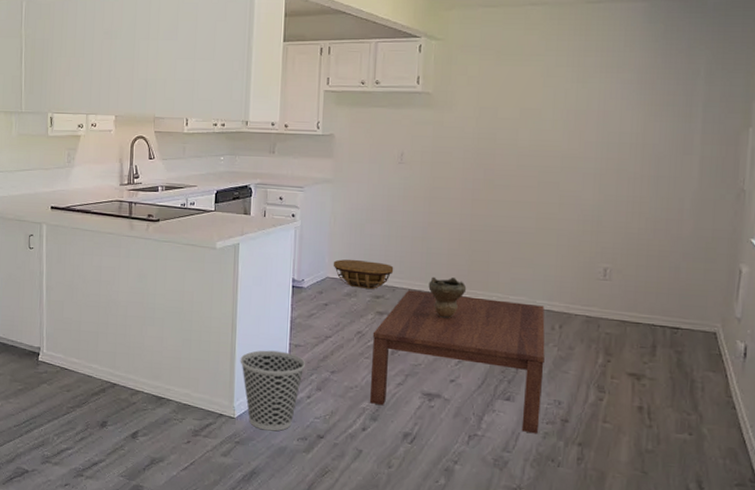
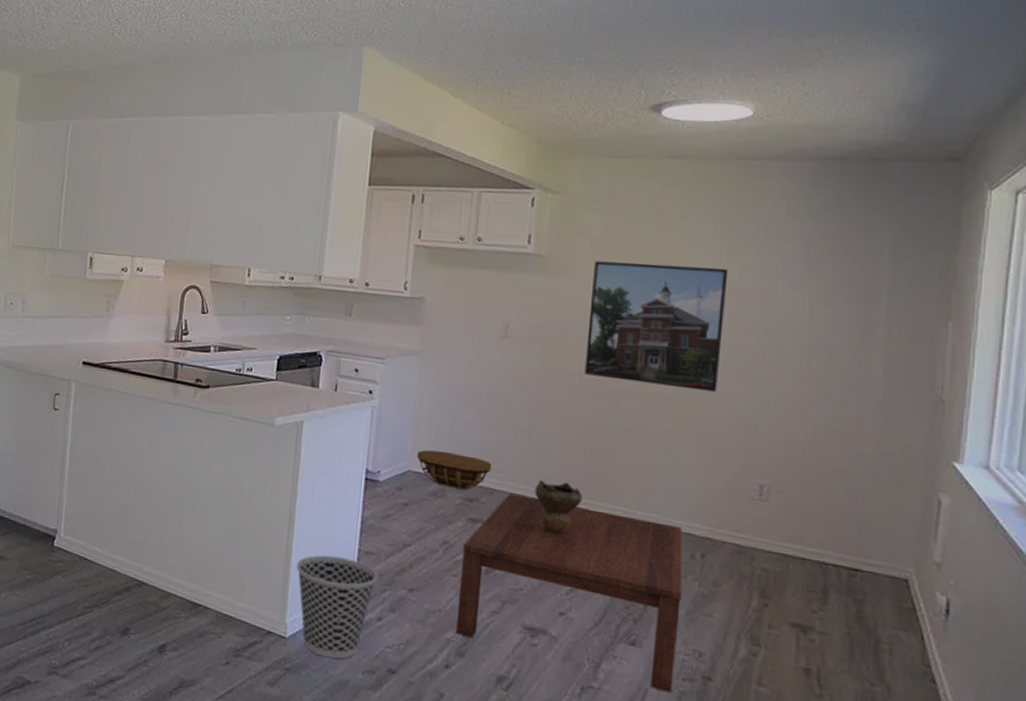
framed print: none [465,94,579,197] -> present [584,261,729,392]

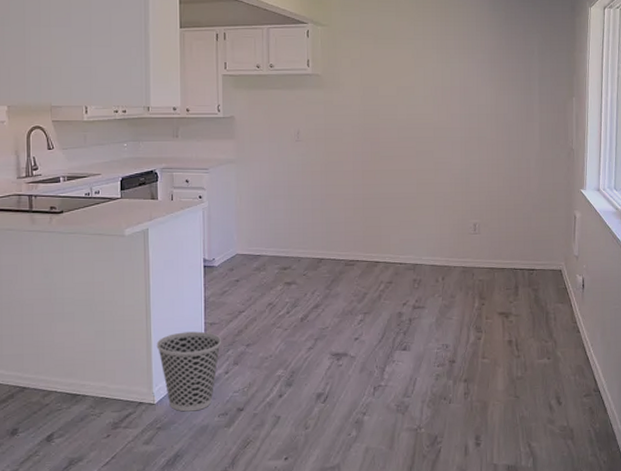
basket: present [416,449,492,490] -> none [241,234,298,262]
coffee table: present [456,494,683,693] -> none [282,258,432,377]
decorative bowl: present [534,479,583,535] -> none [330,244,363,283]
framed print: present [584,261,729,392] -> none [355,73,444,163]

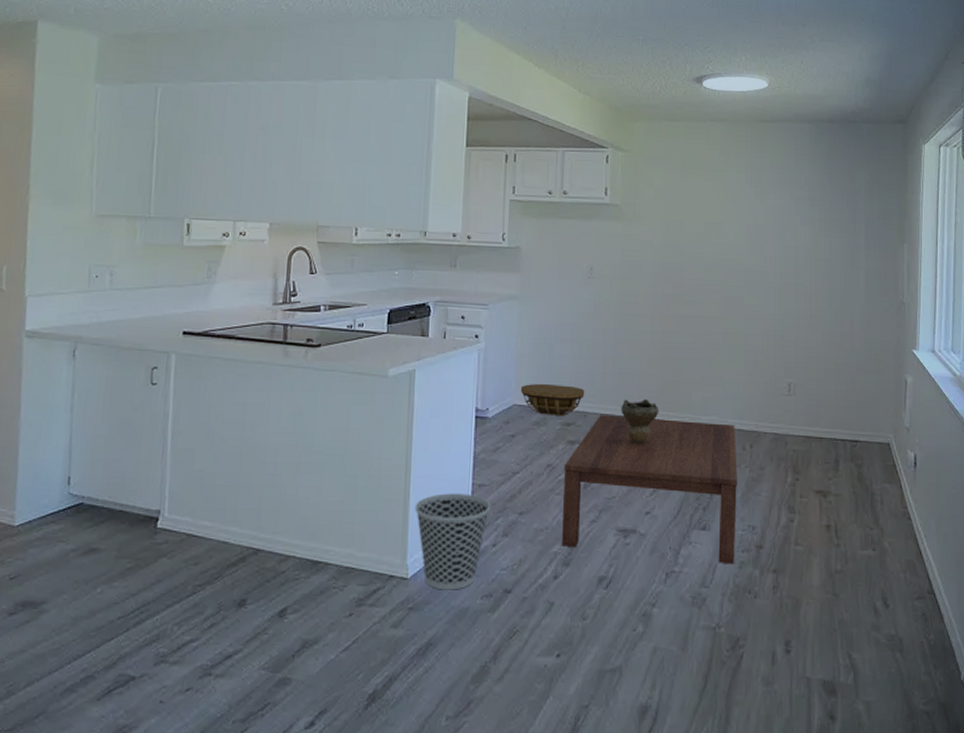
basket: none [241,234,298,262] -> present [520,383,585,416]
coffee table: none [282,258,432,377] -> present [562,415,737,564]
decorative bowl: none [330,244,363,283] -> present [621,399,659,445]

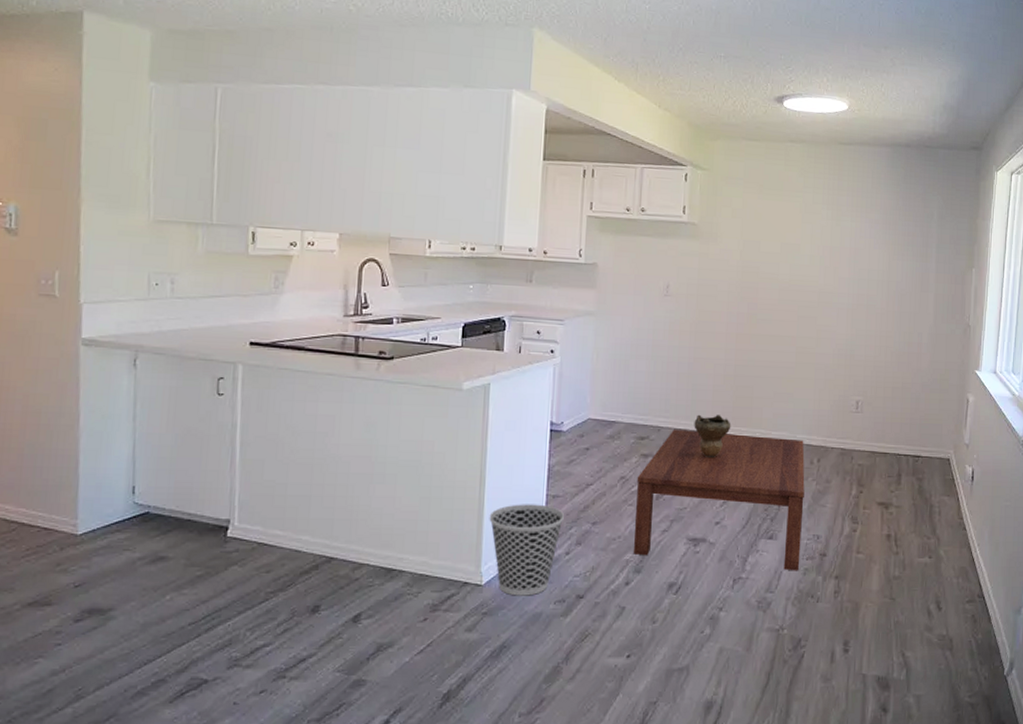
basket: present [520,383,585,416] -> none [595,398,659,430]

